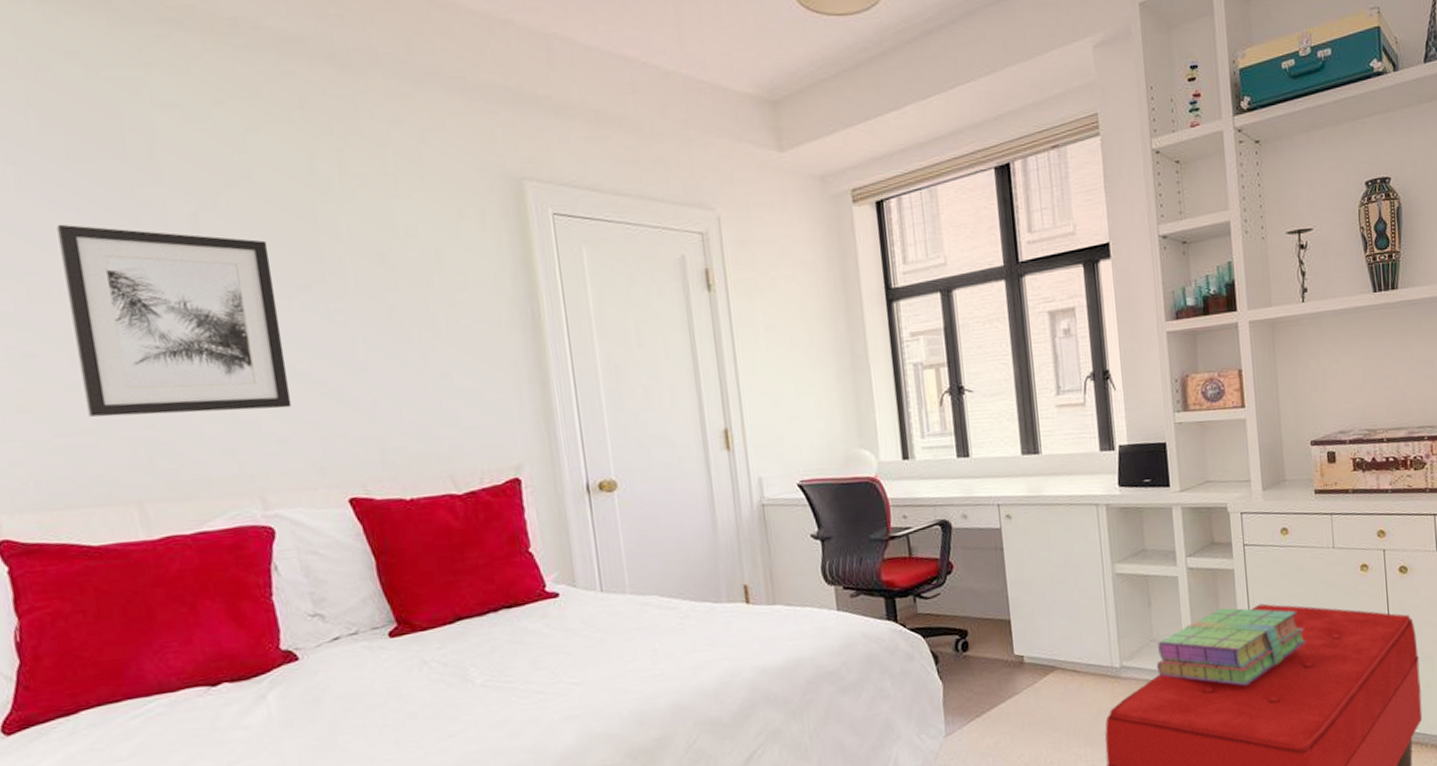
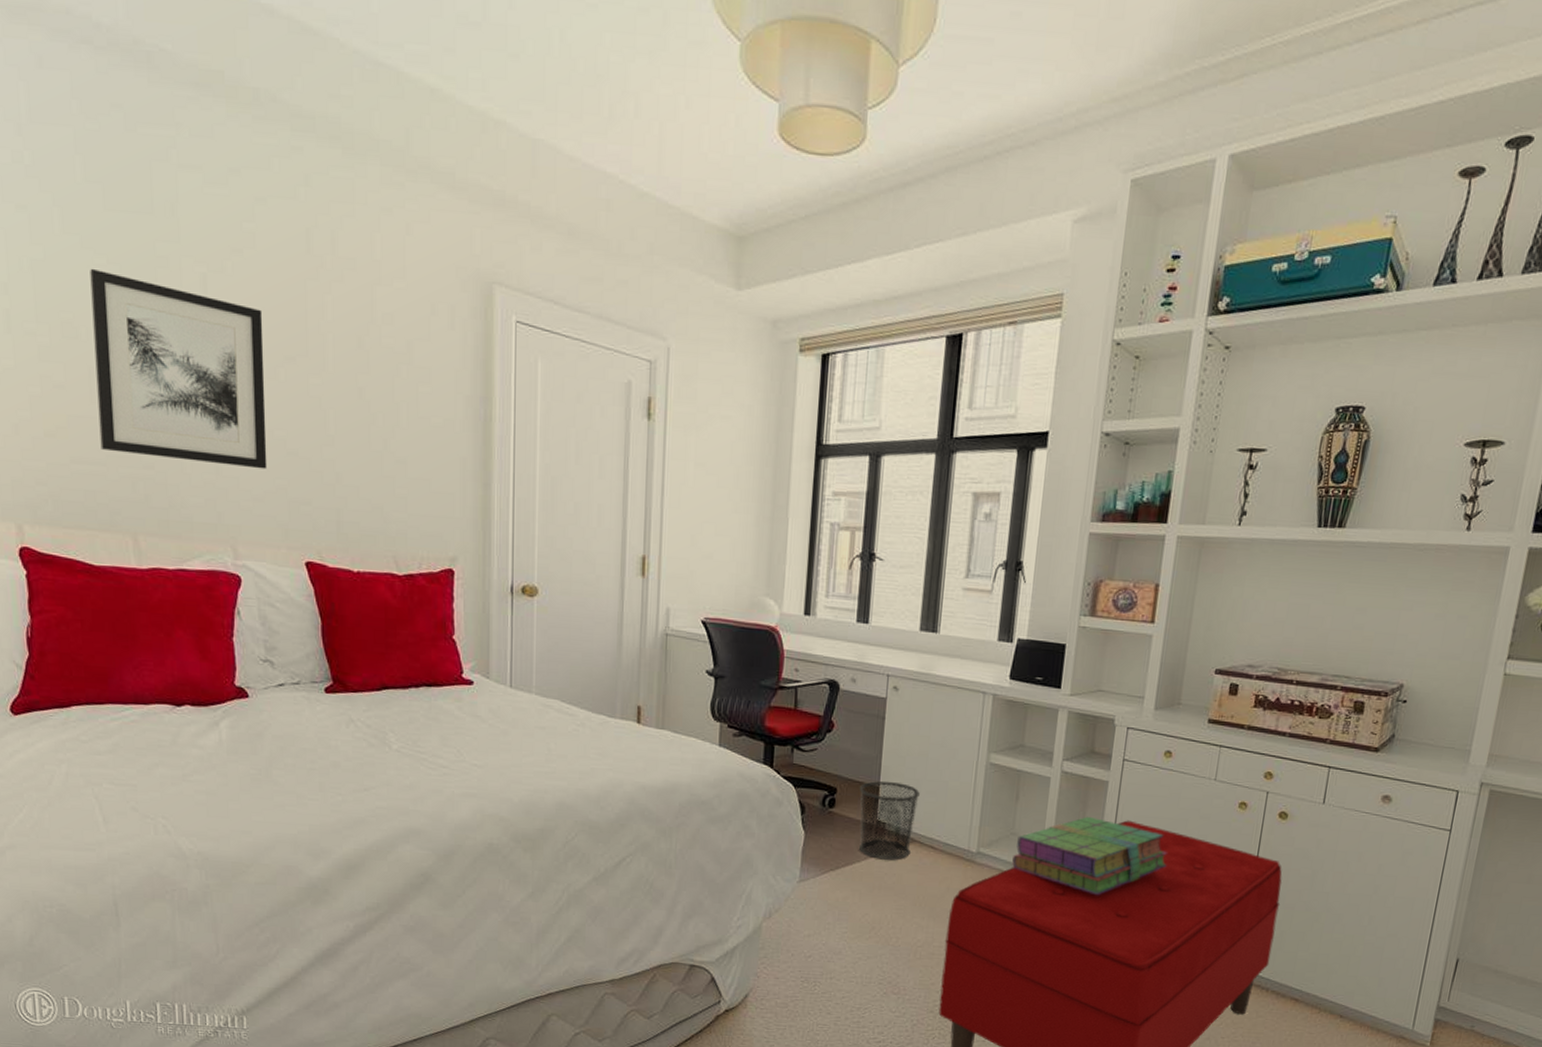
waste bin: none [990,611,1054,696] -> present [859,780,920,860]

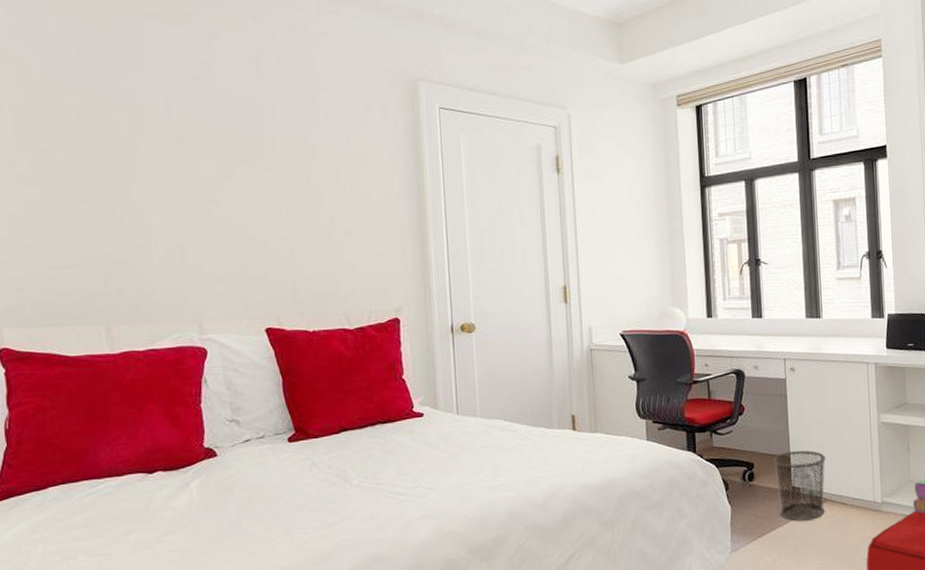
wall art: present [90,268,268,469] -> none [65,104,228,255]

